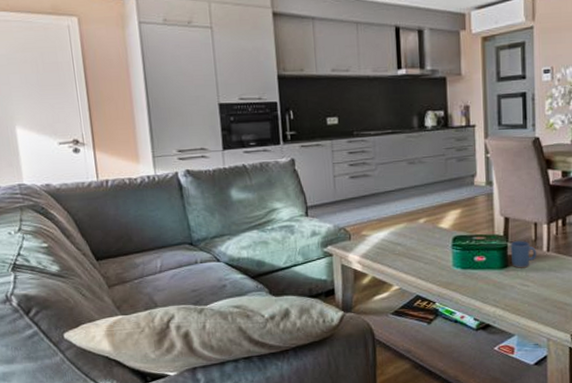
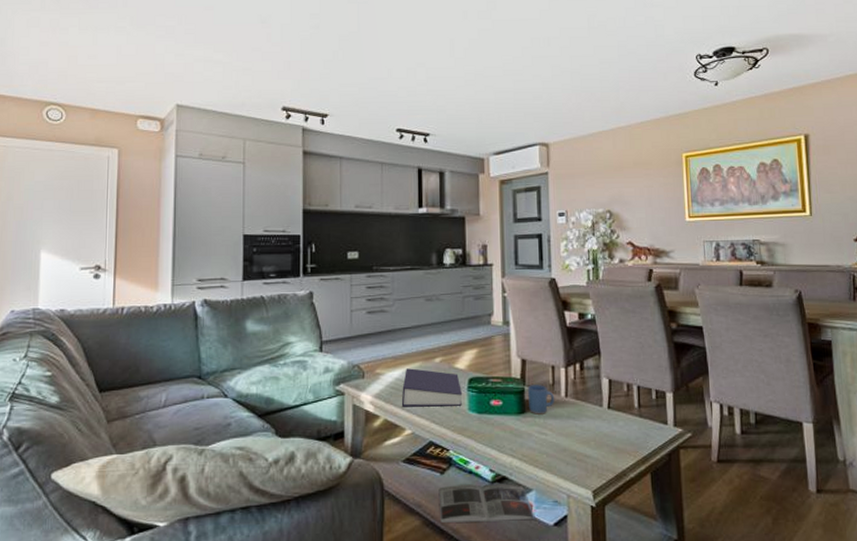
book: none [388,229,447,266] -> present [401,368,462,407]
magazine: none [426,330,518,365] -> present [438,484,537,523]

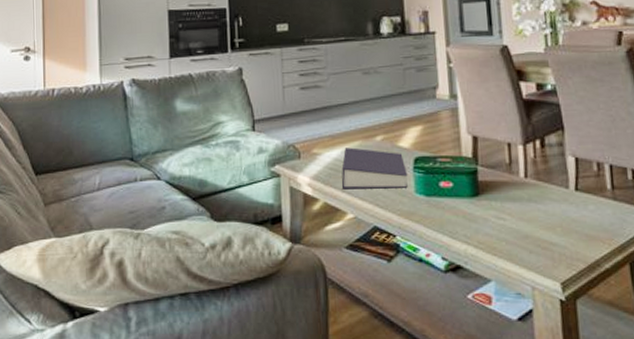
magazine: present [438,484,537,523] -> none [386,273,498,316]
mug: present [527,385,555,415] -> none [480,164,513,197]

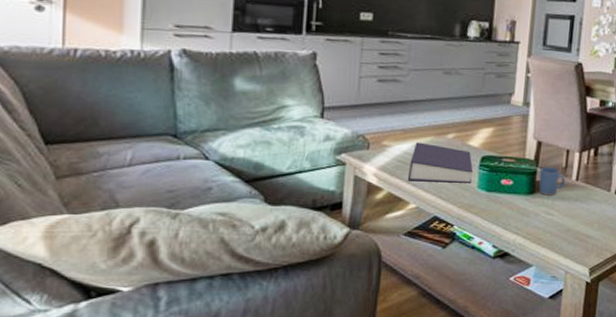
mug: none [480,164,513,197] -> present [539,167,566,196]

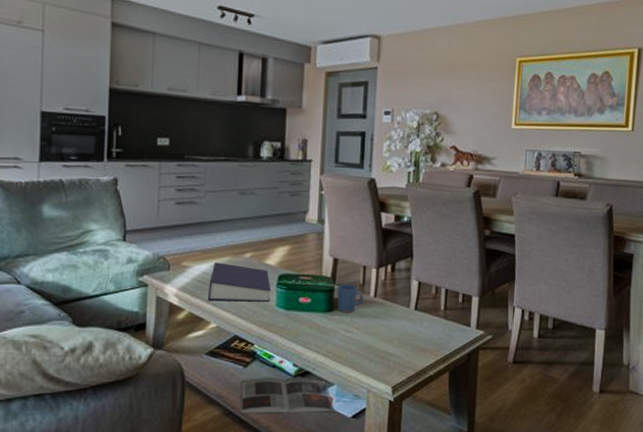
magazine: none [438,259,533,294] -> present [240,378,336,414]

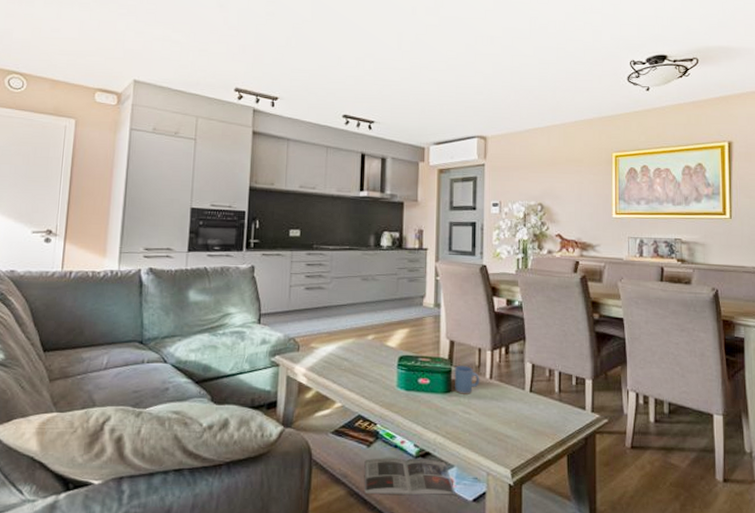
book: present [207,262,271,302] -> none [333,344,392,382]

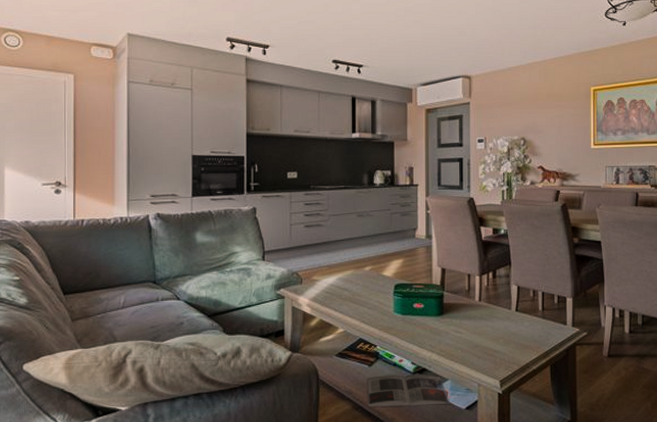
mug: present [454,366,480,394] -> none [446,290,470,316]

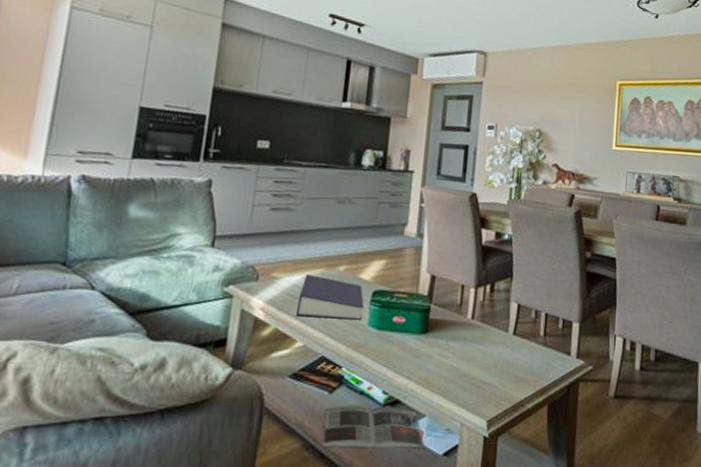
book: none [335,275,388,309] -> present [295,274,364,320]

